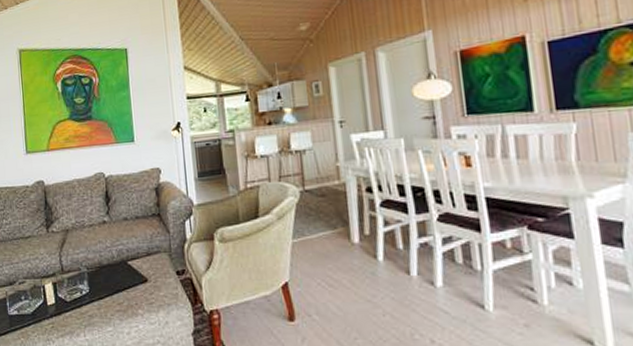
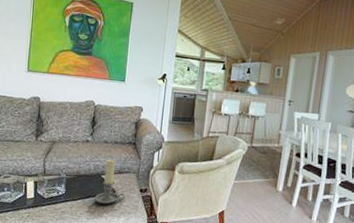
candle holder: none [123,238,160,298] -> present [94,158,125,204]

